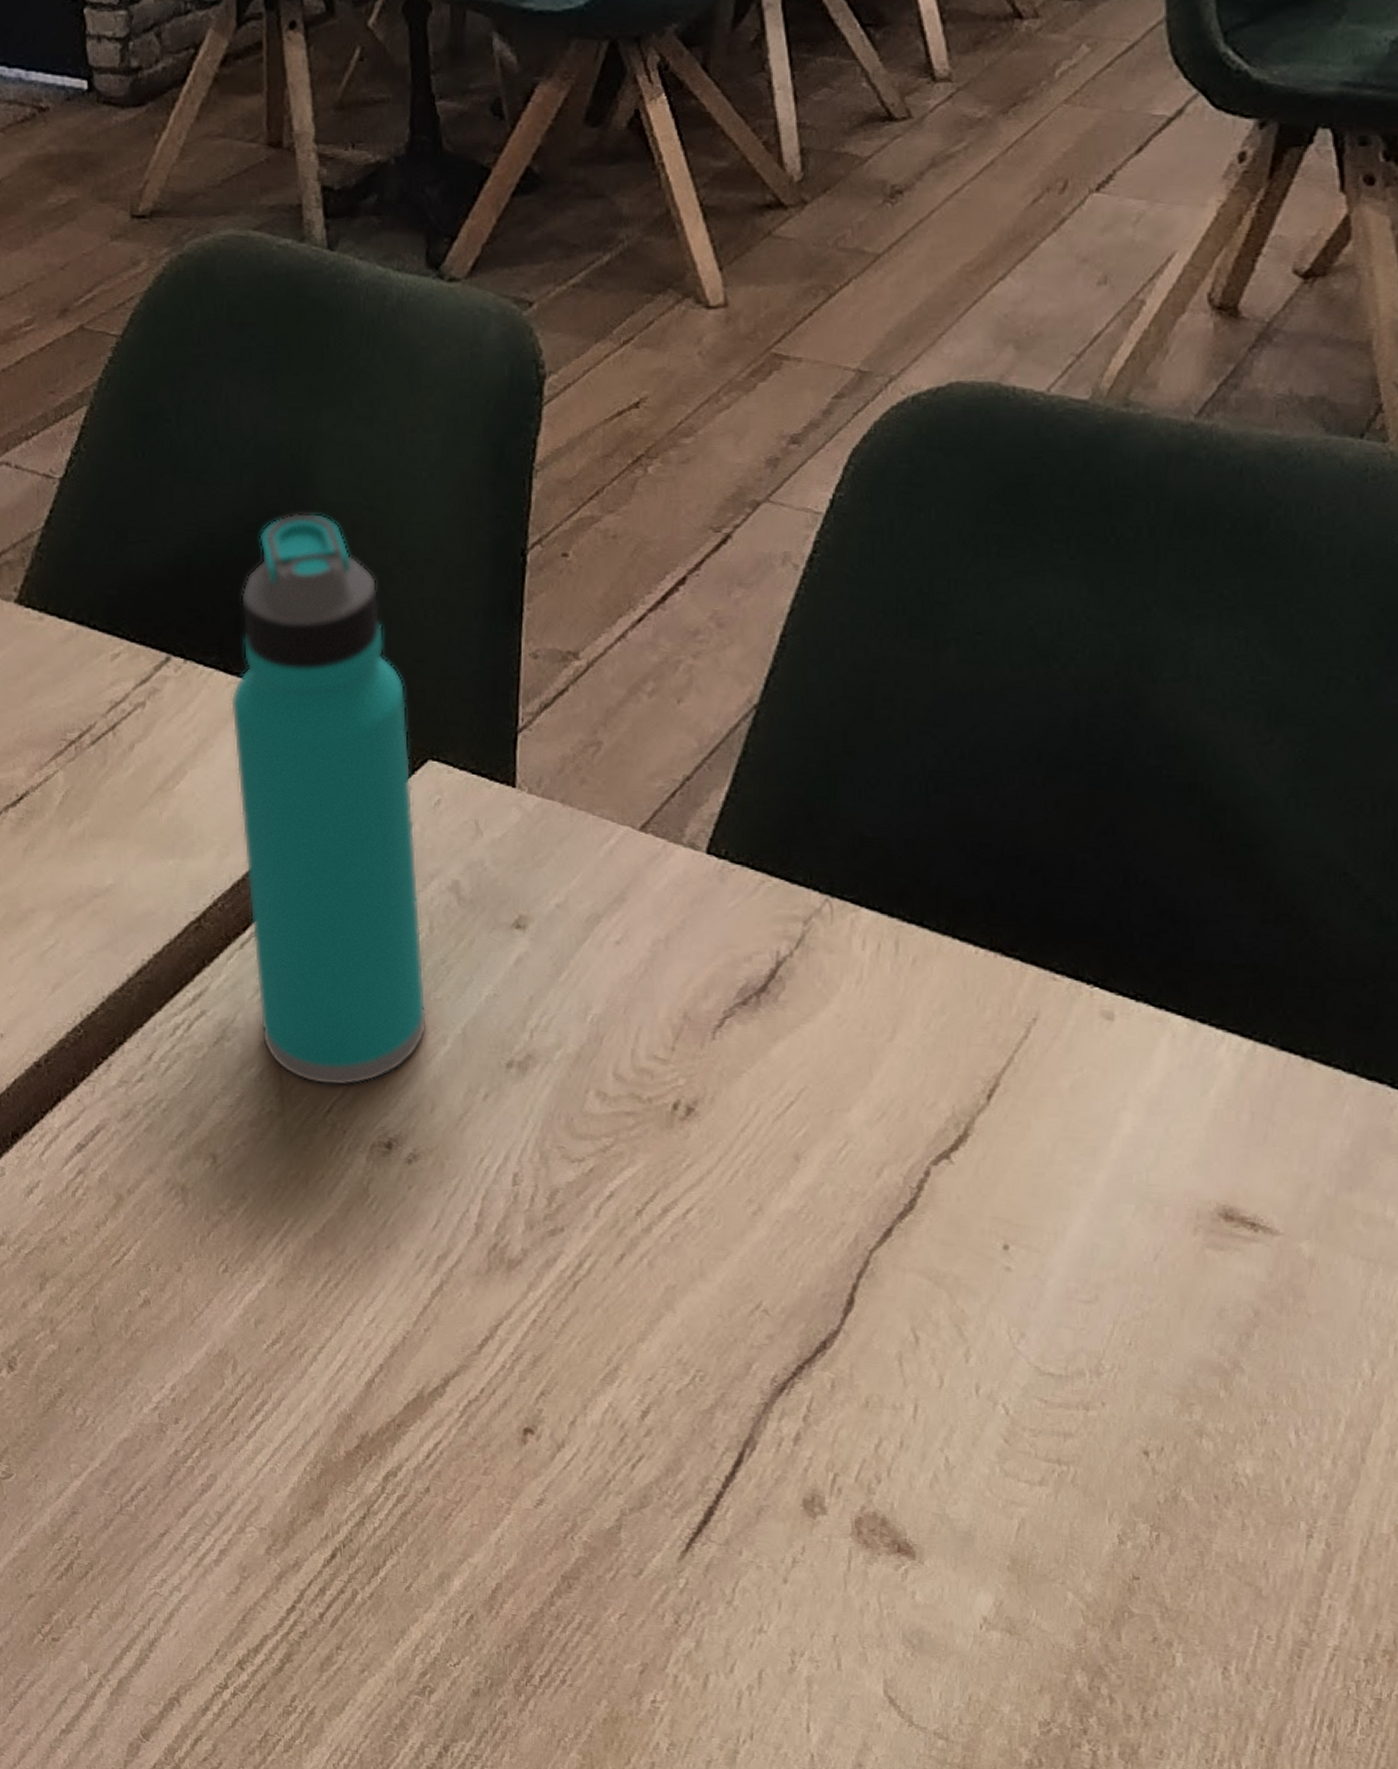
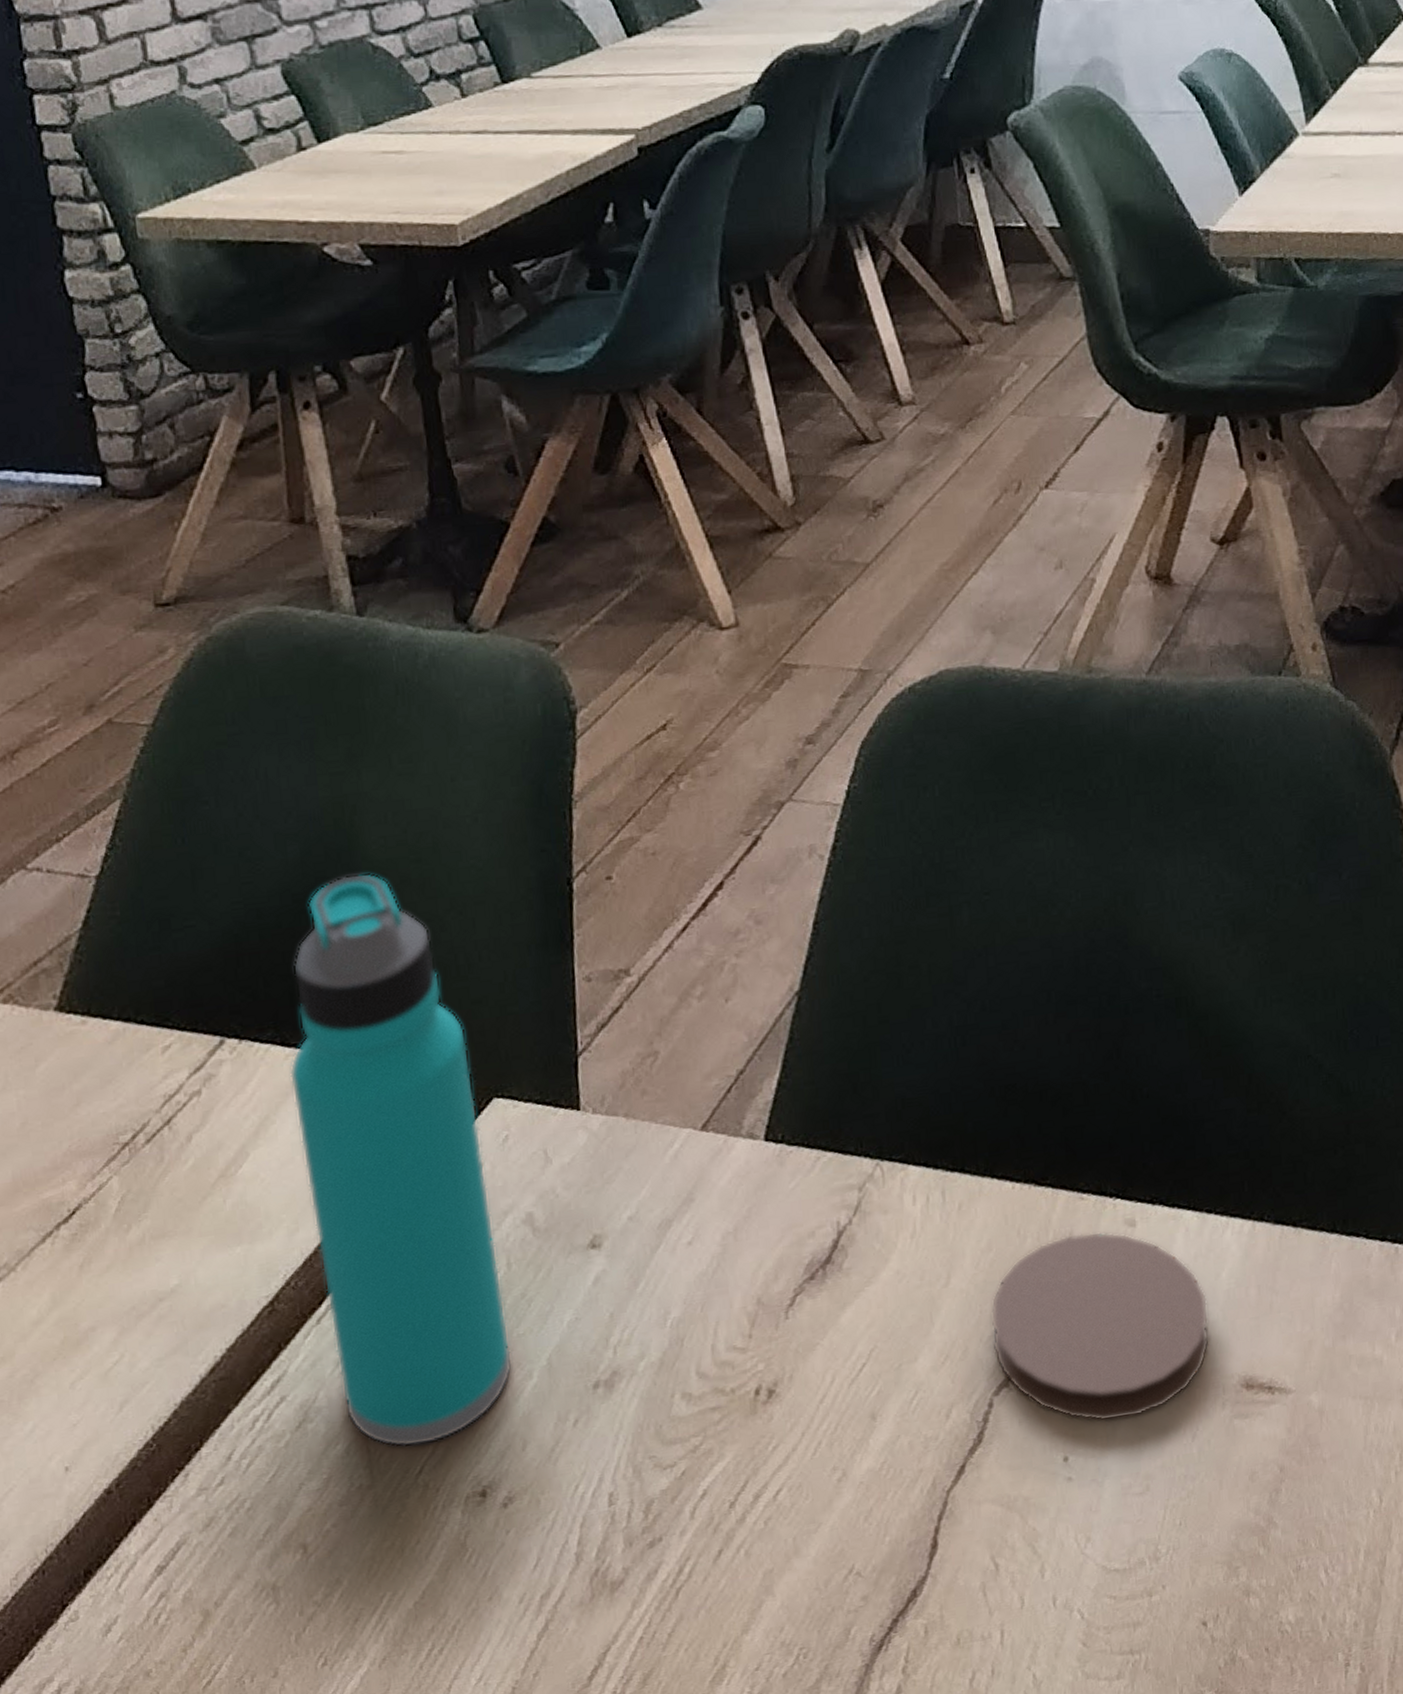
coaster: none [936,1015,1190,1221] -> present [990,1231,1210,1422]

